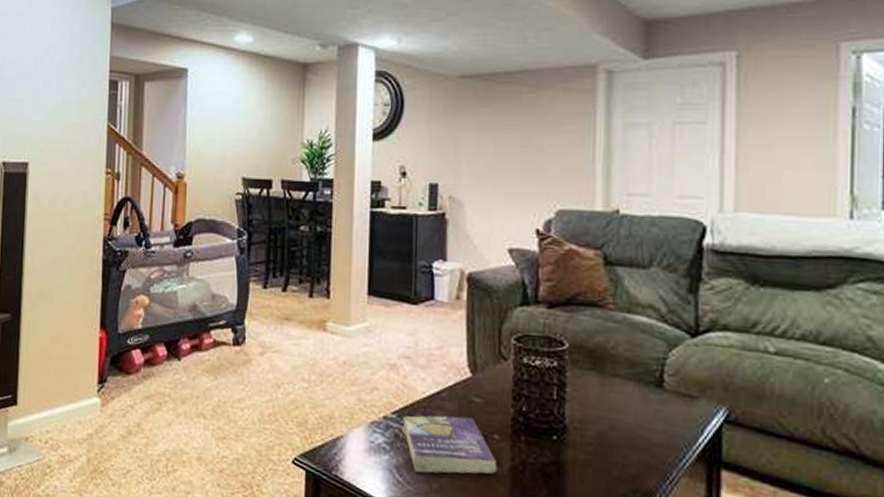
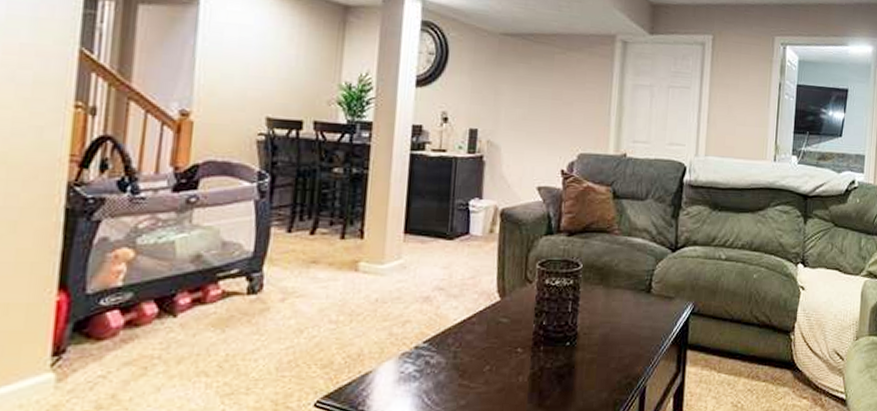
book: present [401,415,497,475] -> none [431,336,519,393]

